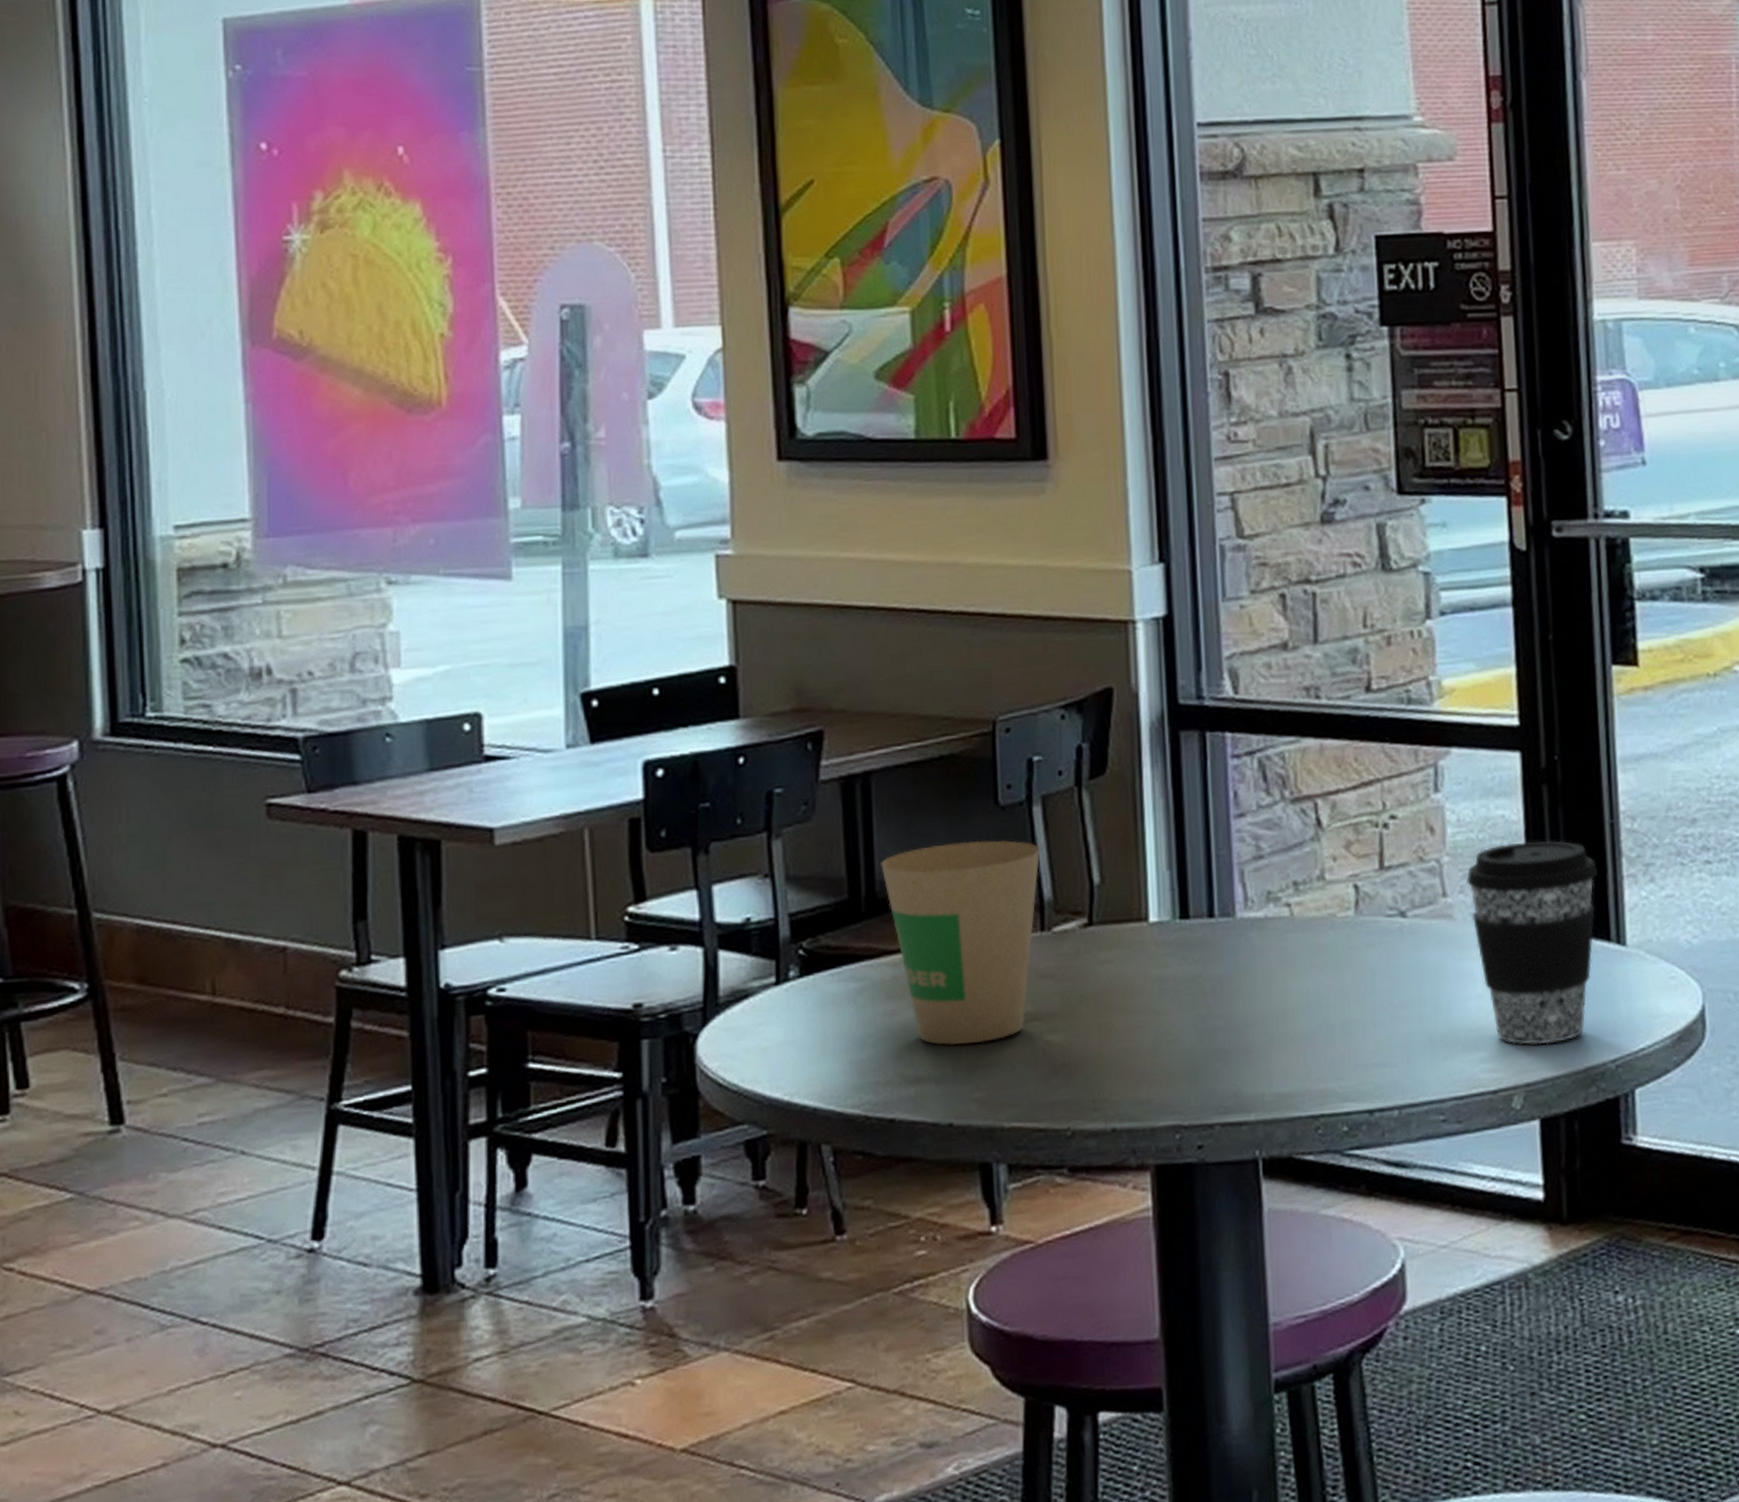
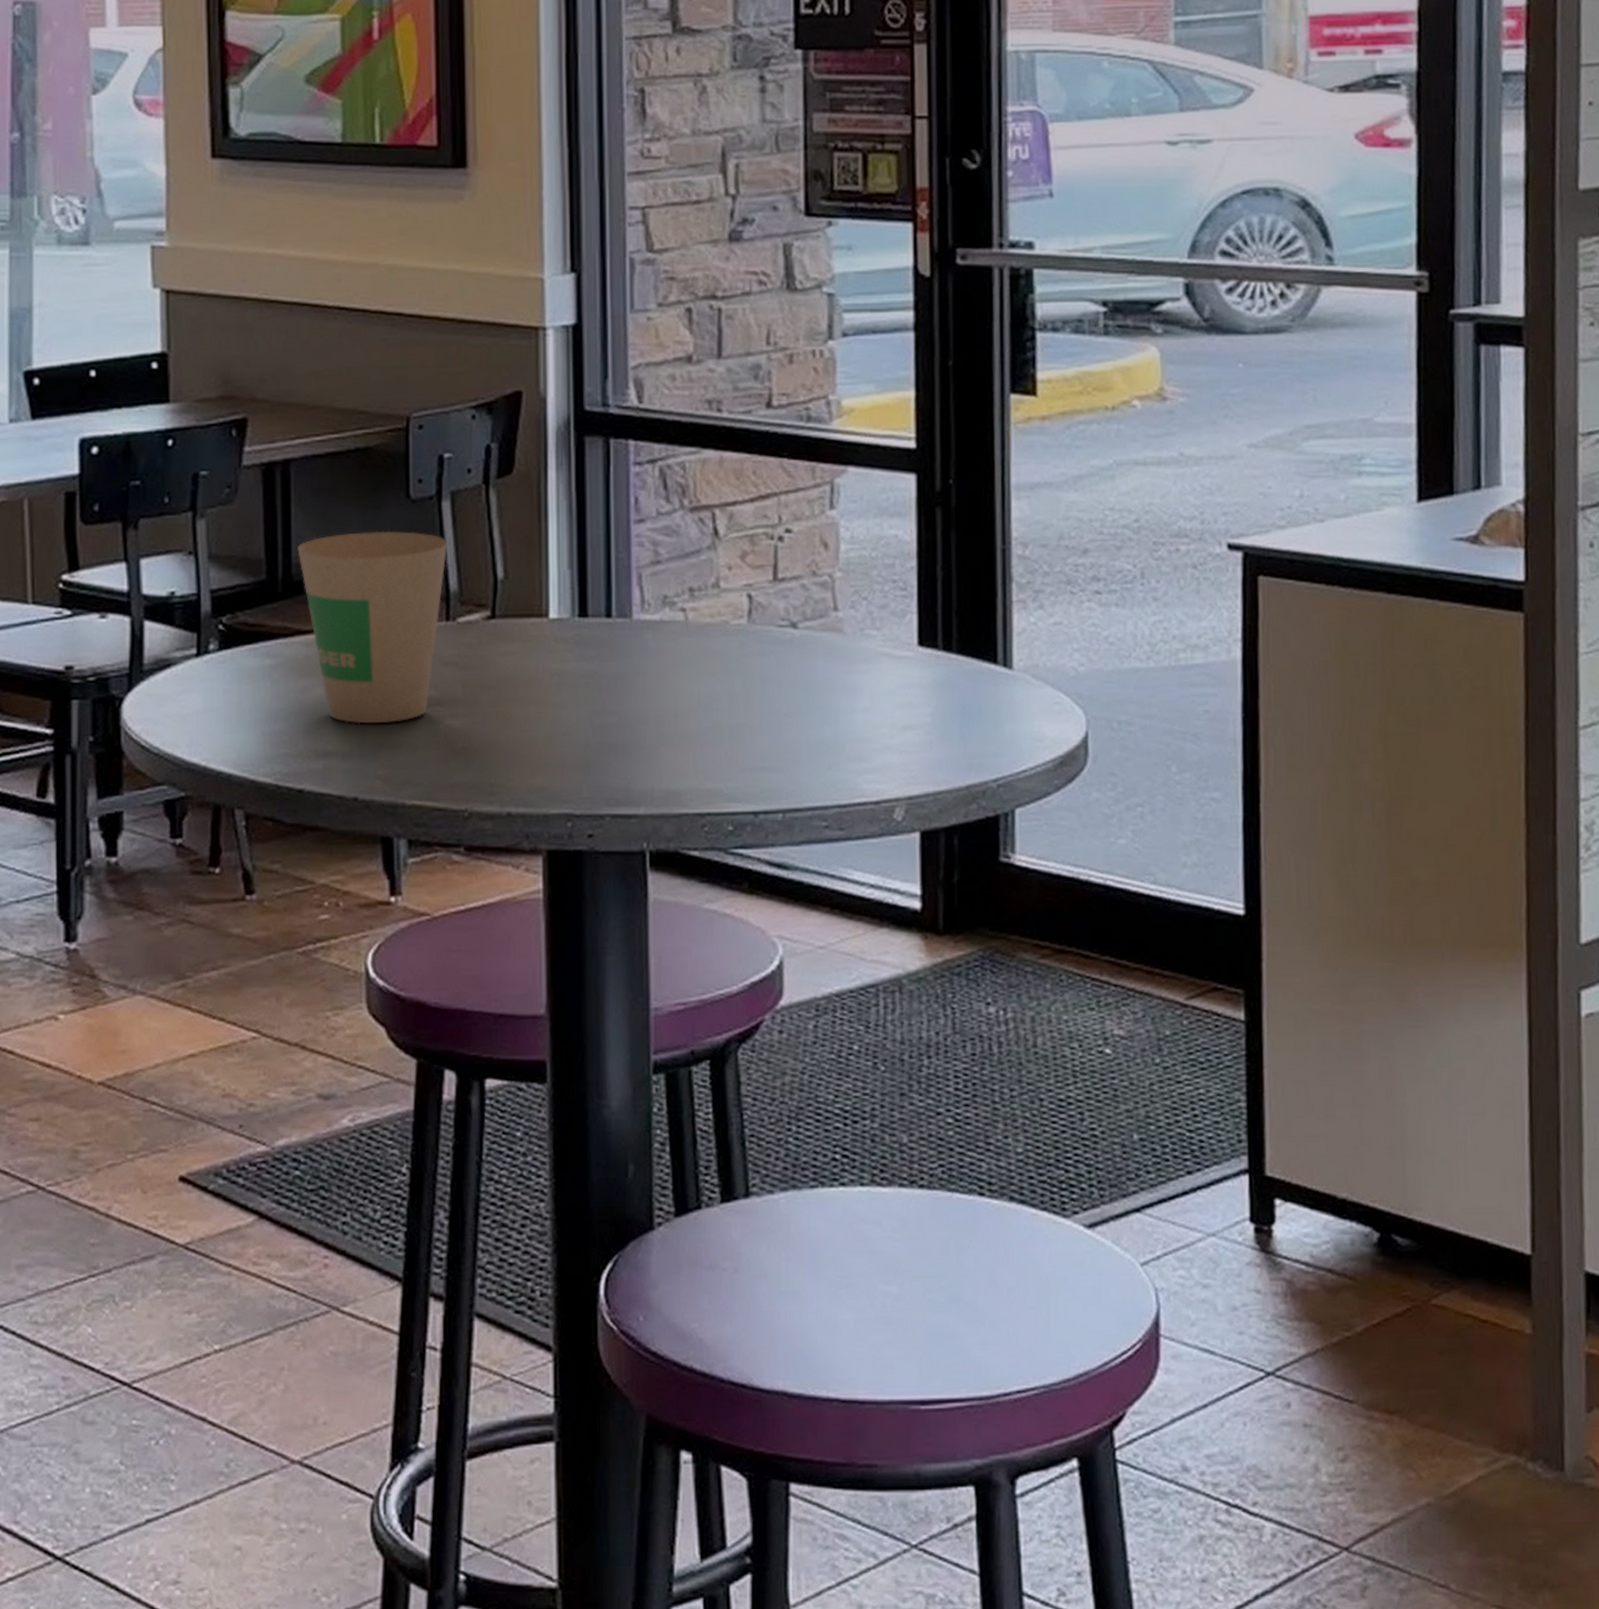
coffee cup: present [1466,840,1598,1045] -> none [858,562,988,760]

